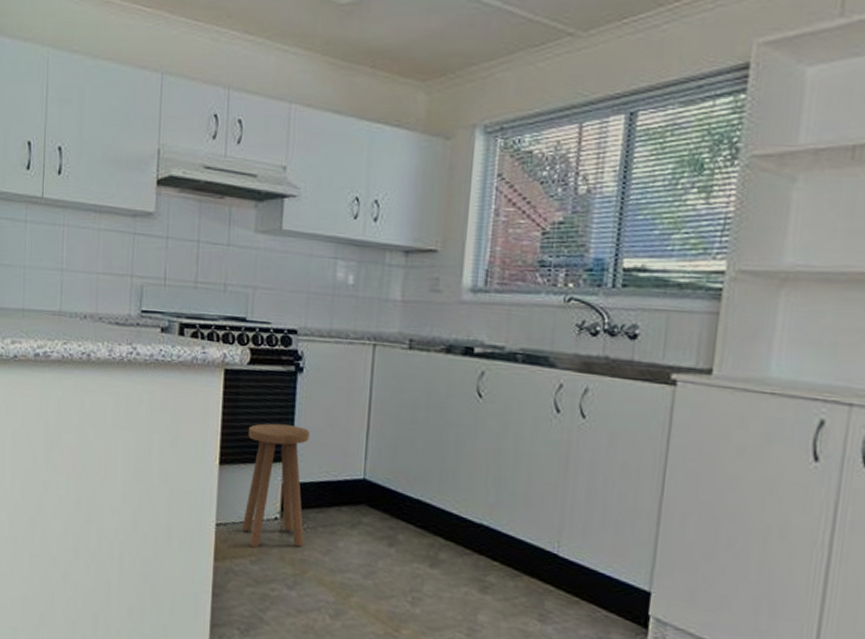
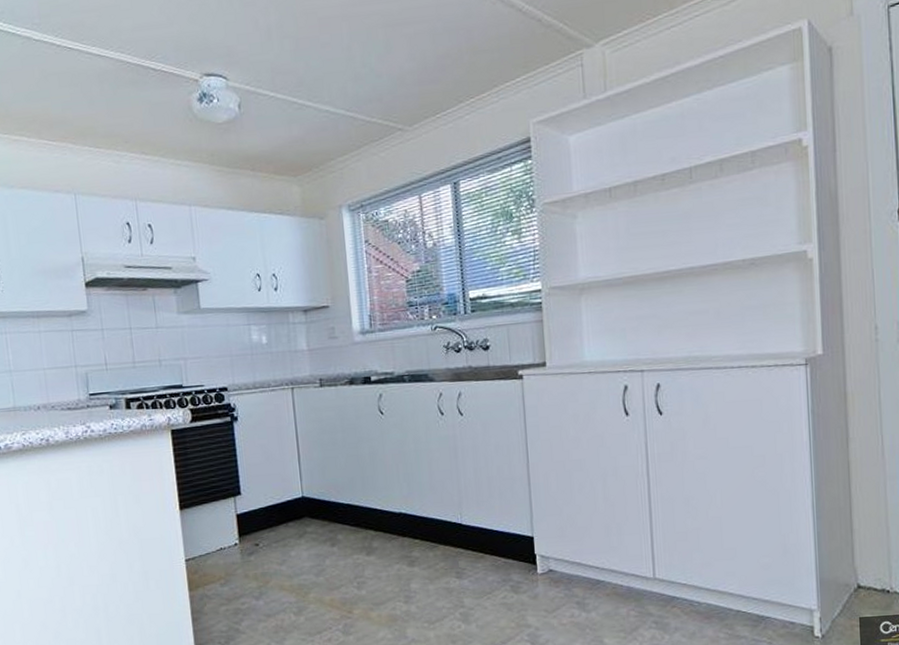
stool: present [242,423,310,548] -> none [200,465,263,573]

